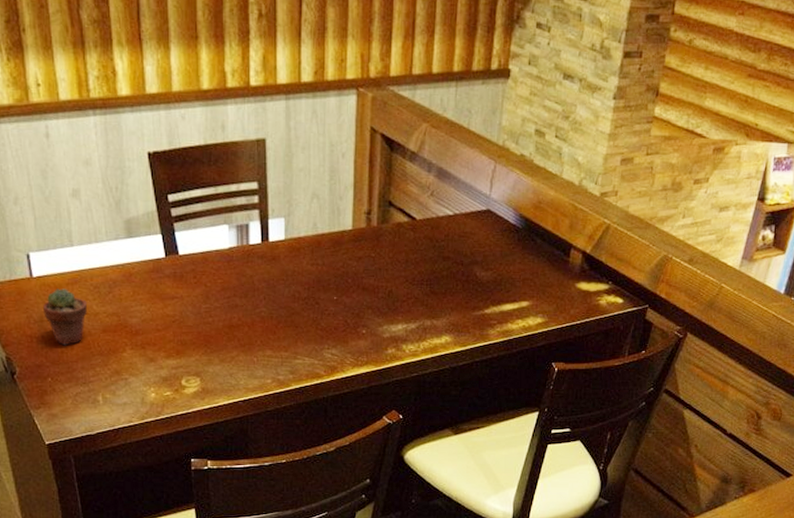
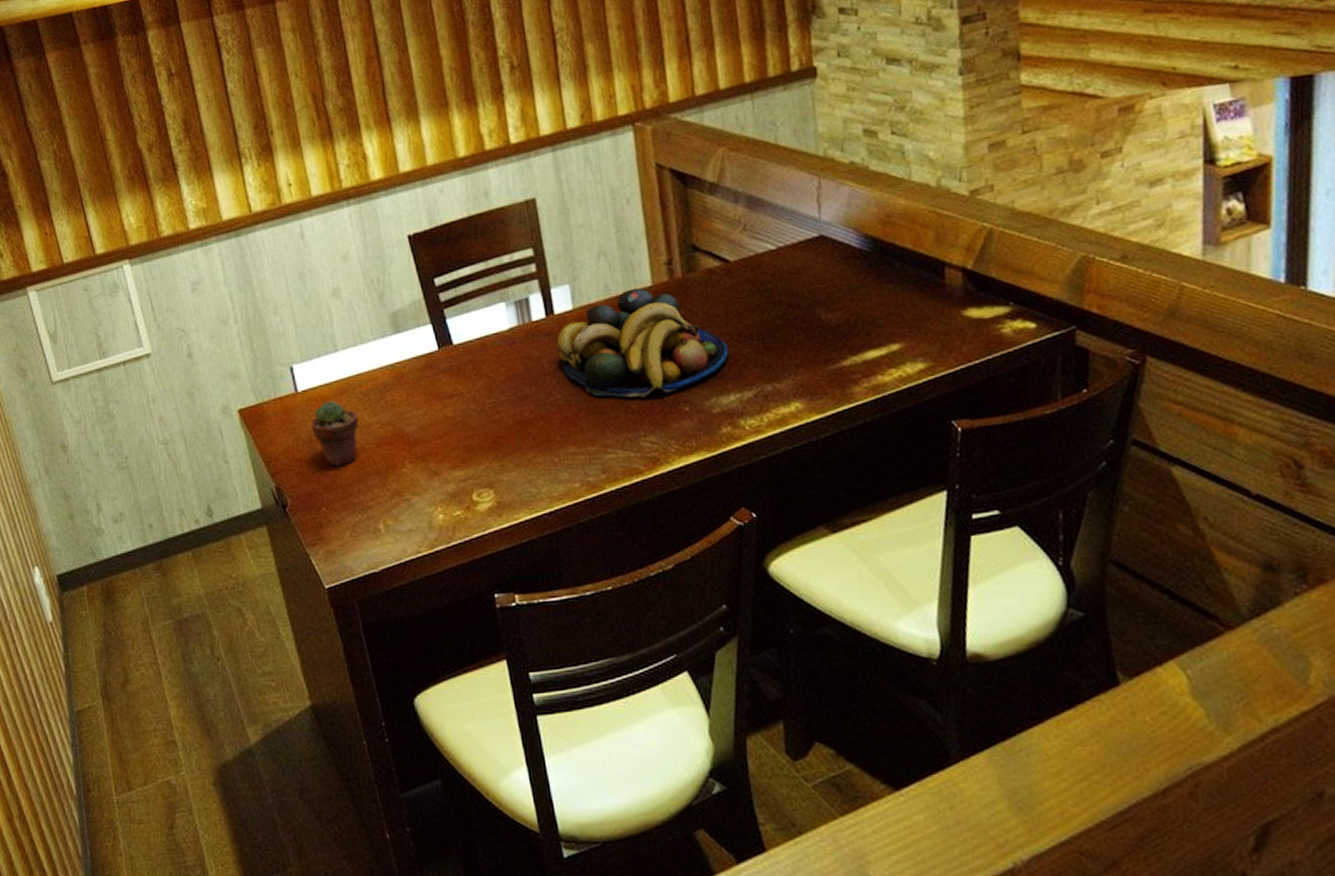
fruit bowl: none [267,229,403,318] -> present [556,287,728,398]

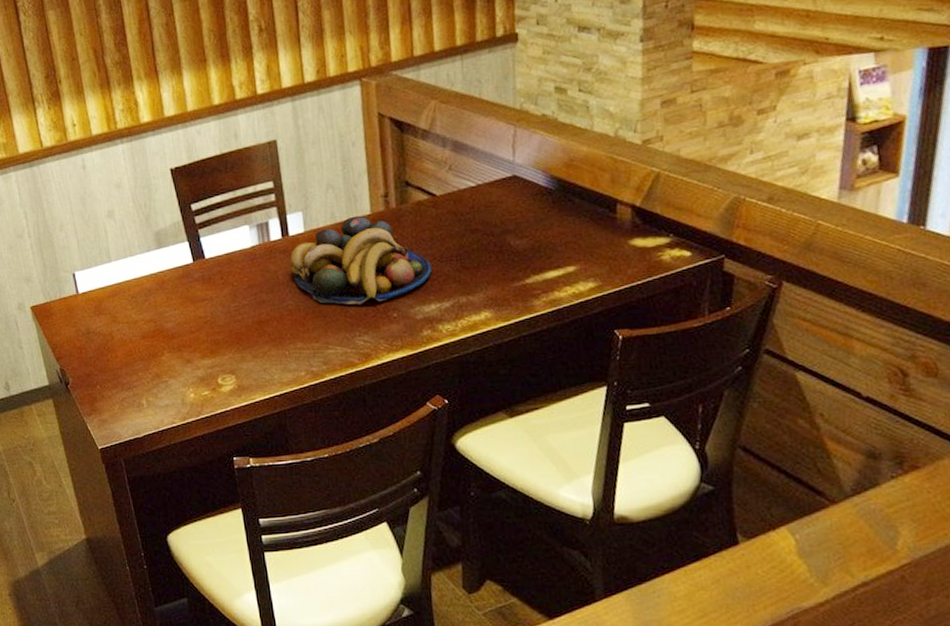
potted succulent: present [311,400,358,468] -> none [89,301,127,355]

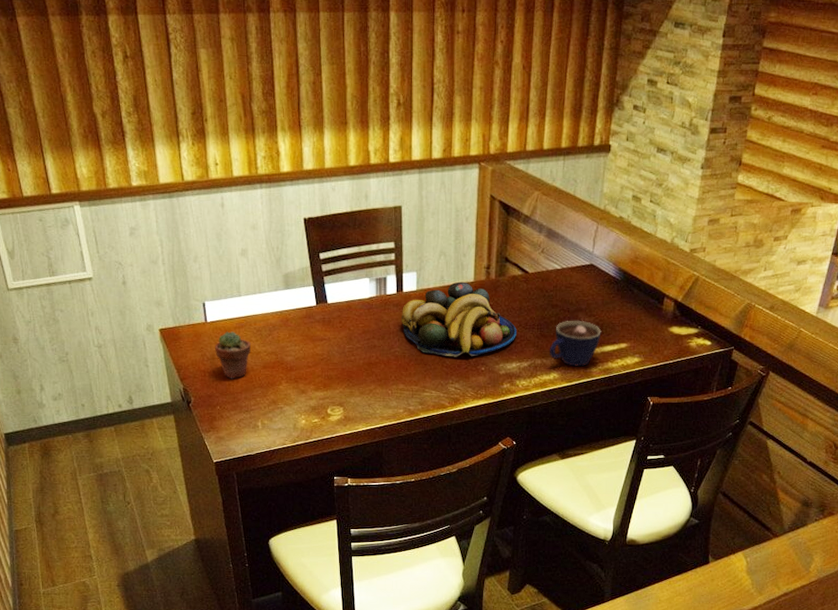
potted succulent: none [89,301,127,355] -> present [215,331,250,380]
cup: none [474,244,540,302] -> present [549,320,602,367]

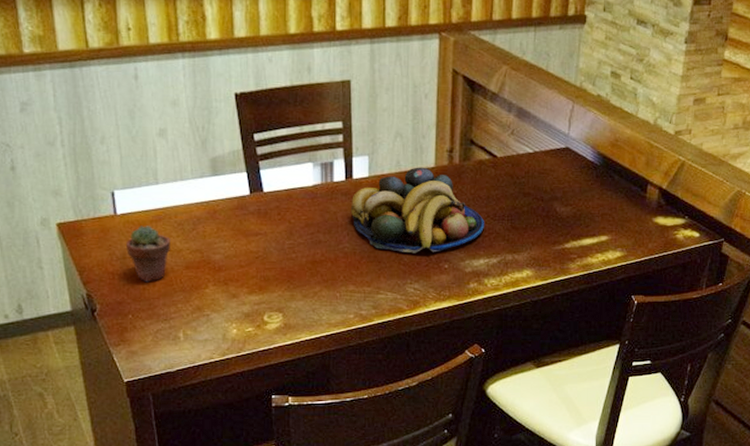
cup: present [549,320,602,367] -> none [521,210,579,263]

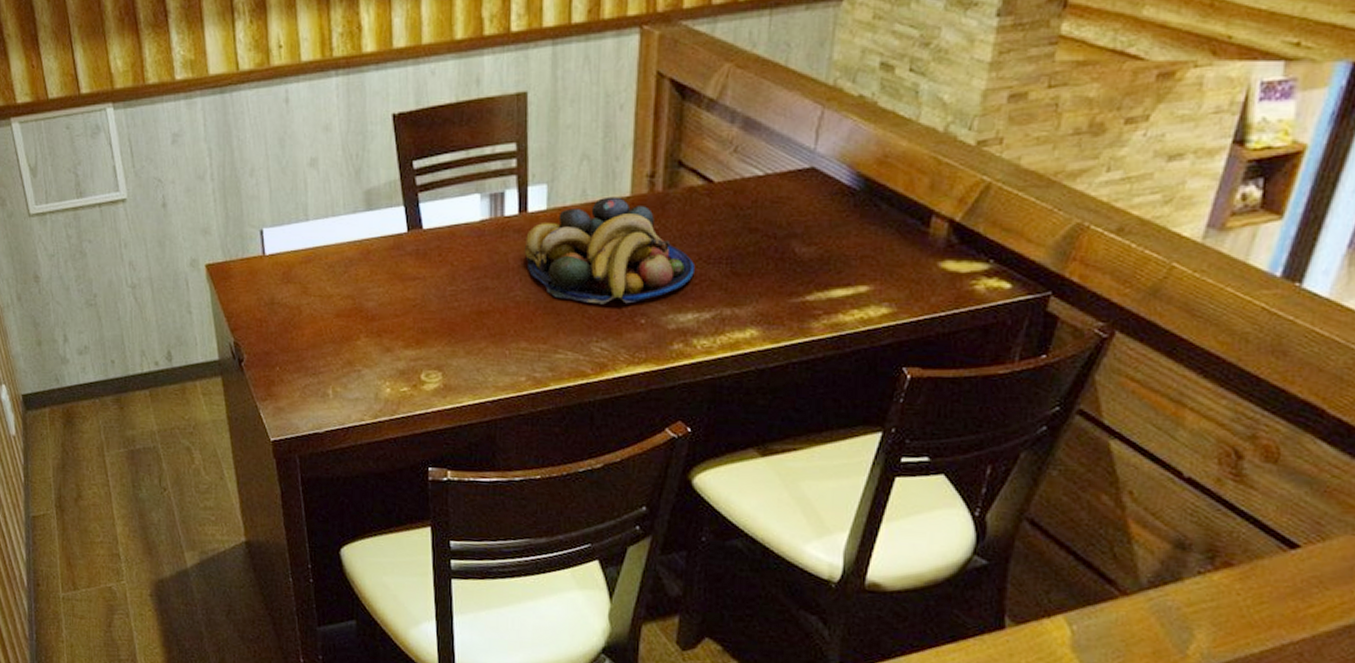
potted succulent: present [126,226,170,283] -> none [275,267,320,332]

